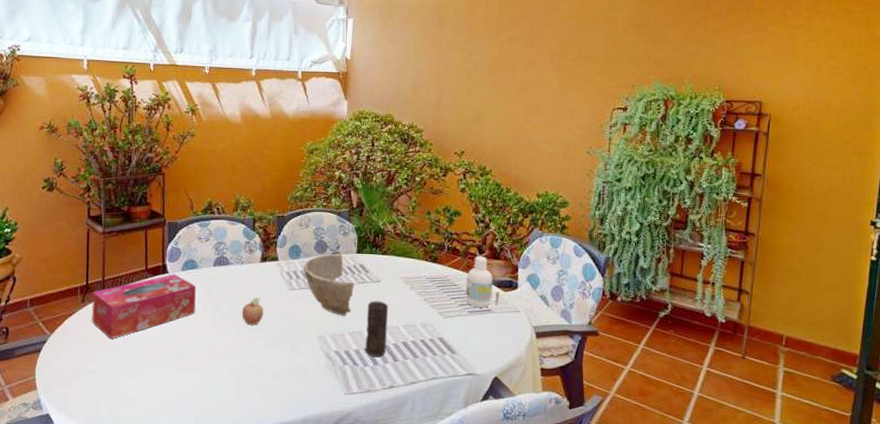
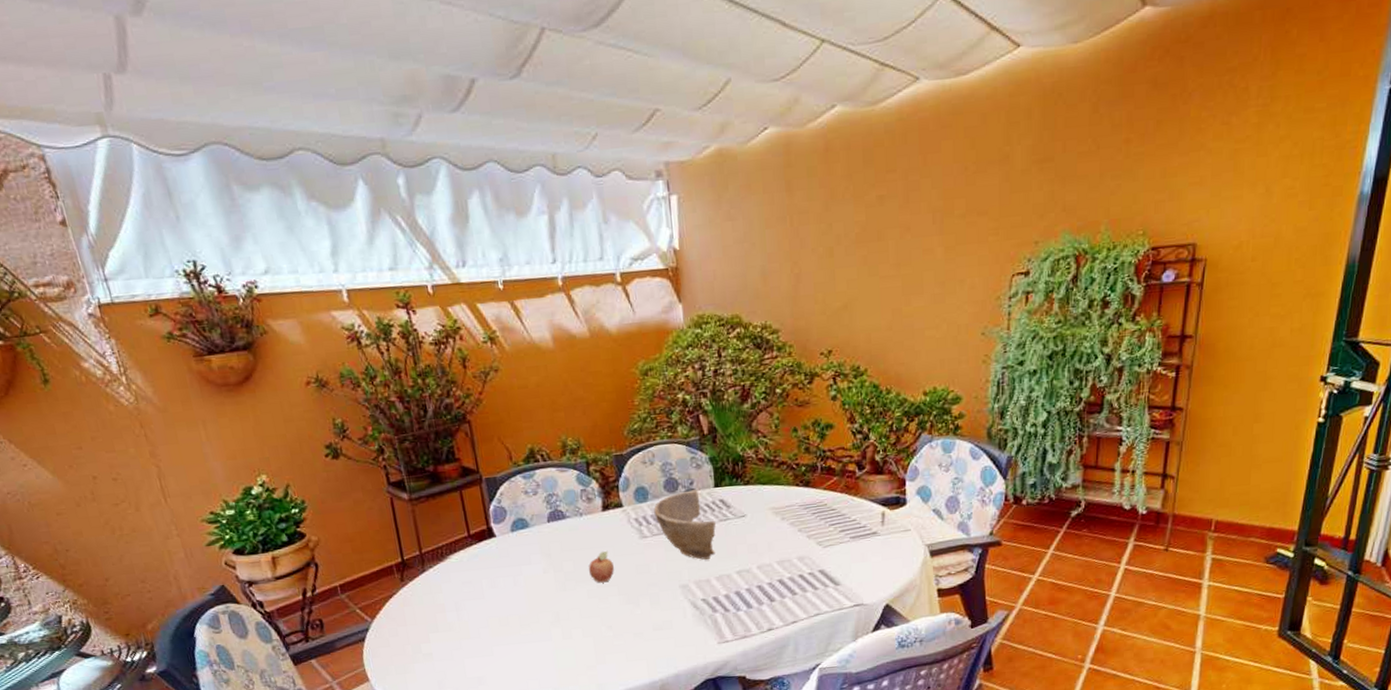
tissue box: present [92,274,196,339] -> none [411,536,535,617]
candle: present [365,301,389,357] -> none [733,538,760,600]
bottle: present [465,256,493,308] -> none [845,472,878,532]

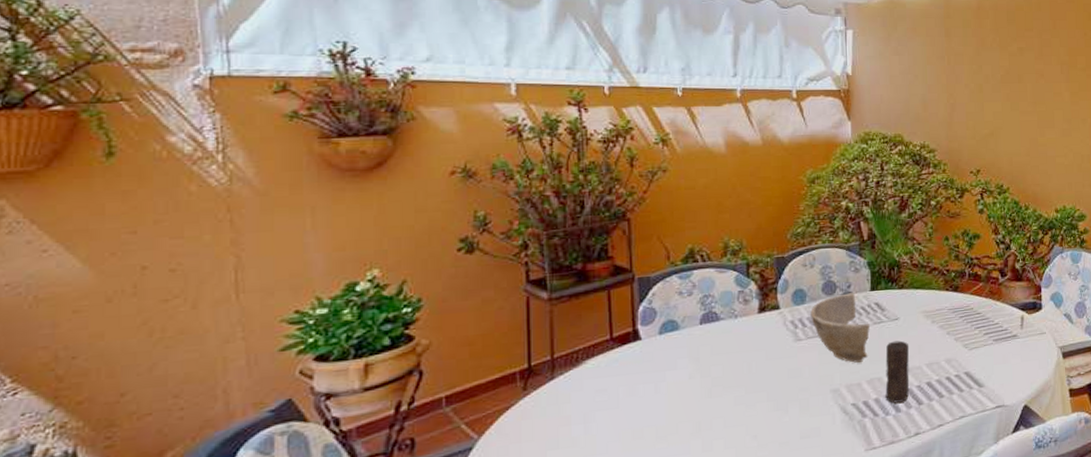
fruit: present [588,550,614,583] -> none [737,354,765,389]
candle: none [733,538,760,600] -> present [885,340,910,403]

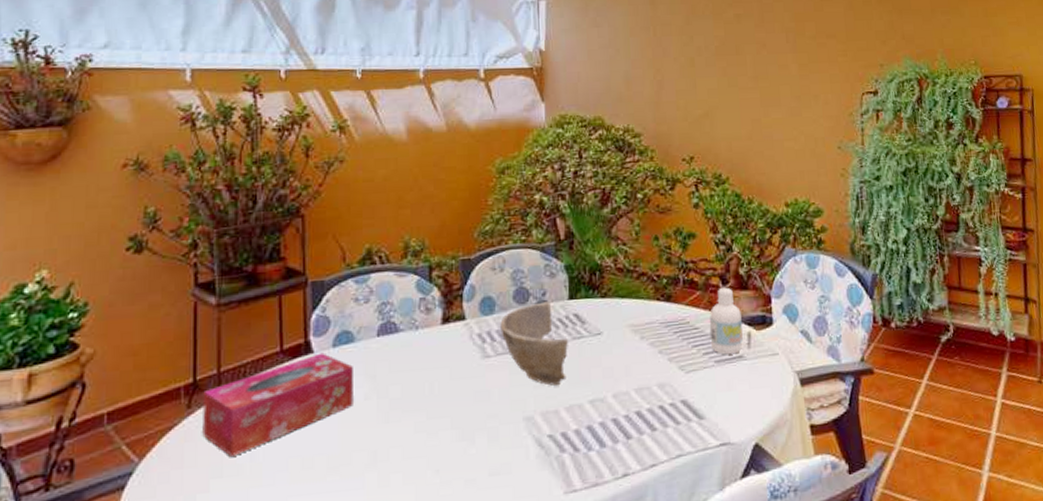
tissue box: none [538,339,679,431] -> present [202,353,353,456]
candle: present [885,340,910,403] -> none [587,360,616,436]
bottle: none [989,279,1018,335] -> present [709,287,743,355]

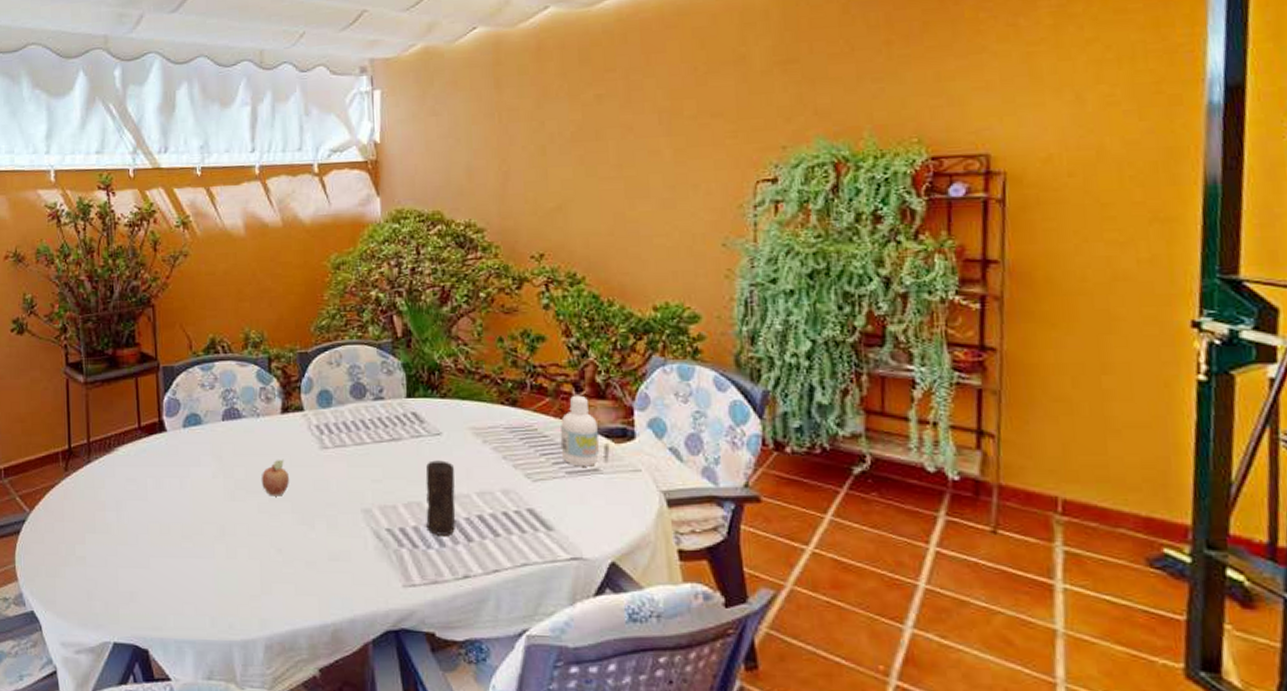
tissue box: present [202,353,353,456] -> none [77,432,203,516]
fruit: none [418,372,449,414] -> present [261,459,289,496]
bowl: present [500,301,568,386] -> none [337,399,406,481]
candle: none [587,360,616,436] -> present [425,460,456,535]

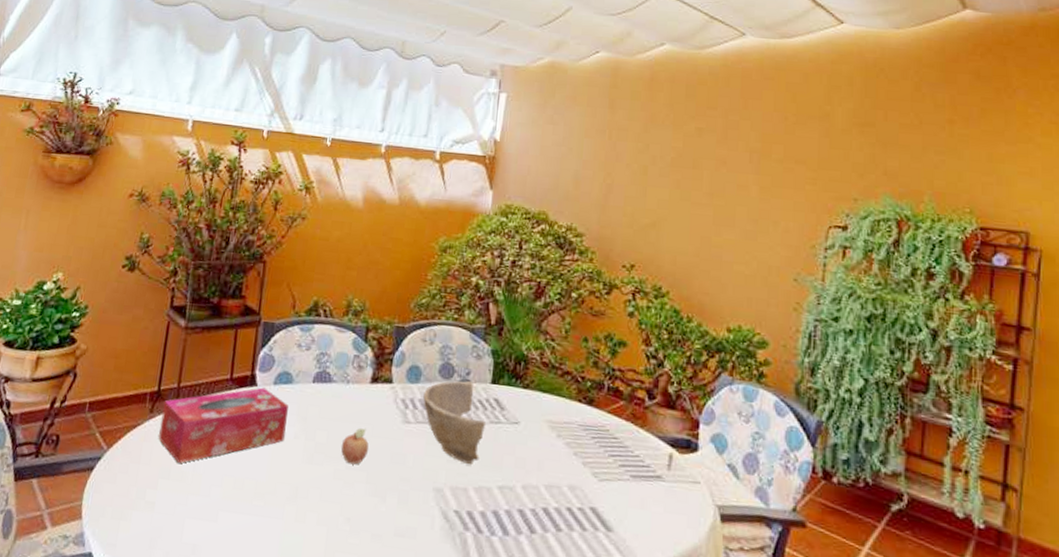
tissue box: none [77,432,203,516] -> present [158,387,289,463]
bowl: none [337,399,406,481] -> present [423,381,485,464]
candle: present [425,460,456,535] -> none [493,448,528,524]
bottle: present [560,395,600,467] -> none [628,402,666,473]

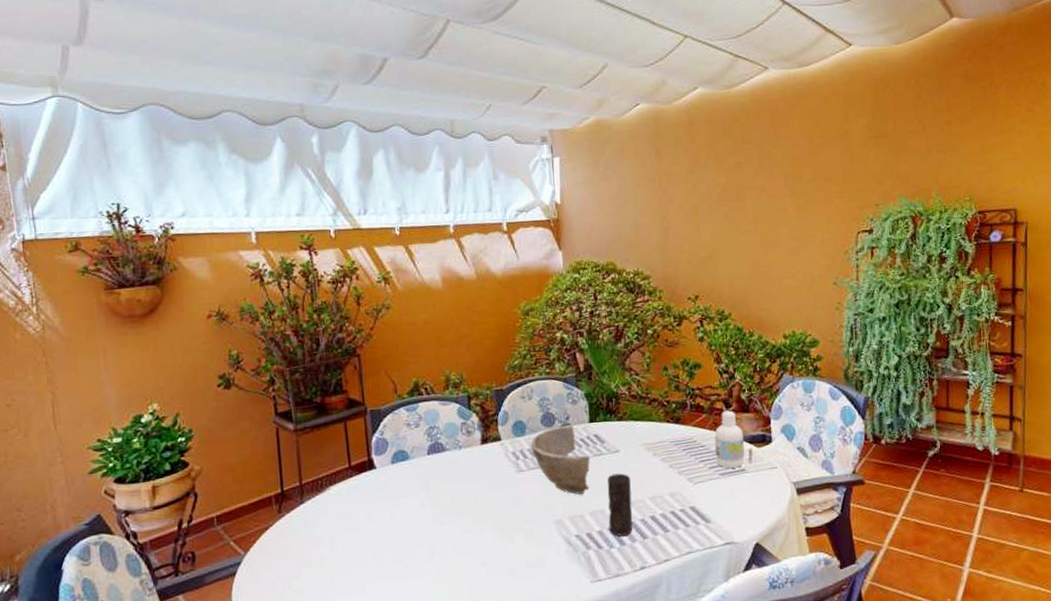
tissue box: present [158,387,289,463] -> none [290,468,412,551]
fruit: present [340,428,369,465] -> none [464,484,490,517]
candle: none [493,448,528,524] -> present [607,473,633,536]
bottle: none [628,402,666,473] -> present [714,410,745,469]

